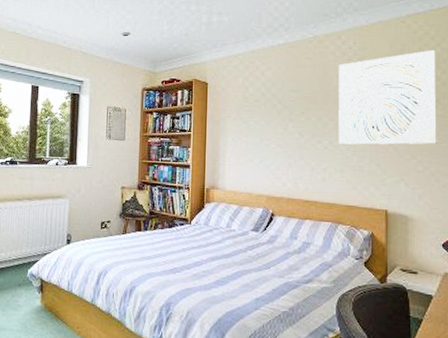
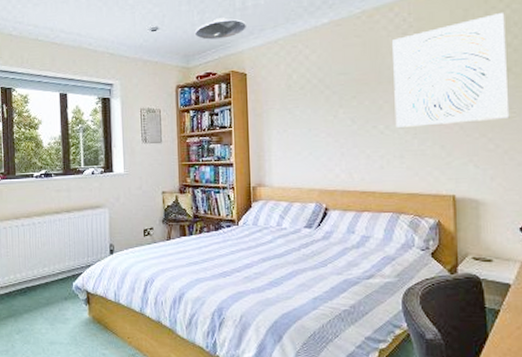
ceiling light: none [163,30,210,49] -> present [194,17,246,40]

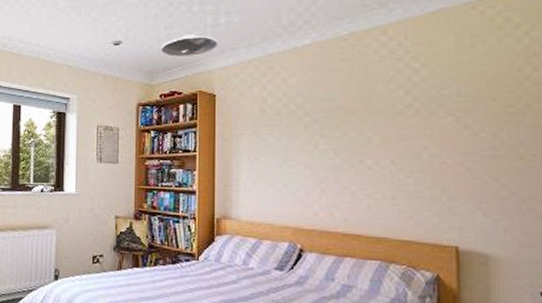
wall art: present [392,12,510,127] -> none [385,40,528,164]

